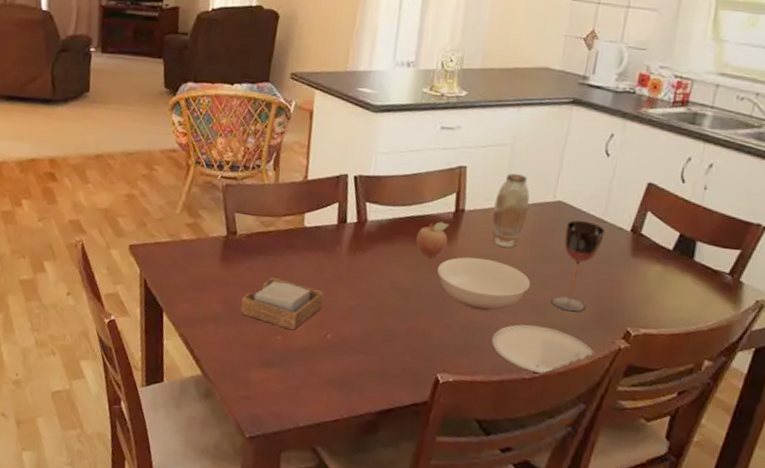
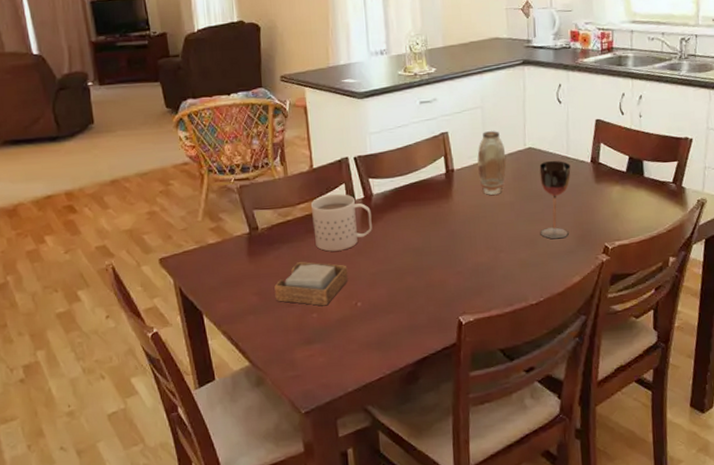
mug: none [294,211,362,275] -> present [310,194,372,252]
fruit: present [416,221,449,258] -> none [418,183,445,216]
bowl: present [437,257,531,311] -> none [440,208,521,254]
plate: present [491,324,597,376] -> none [498,256,586,299]

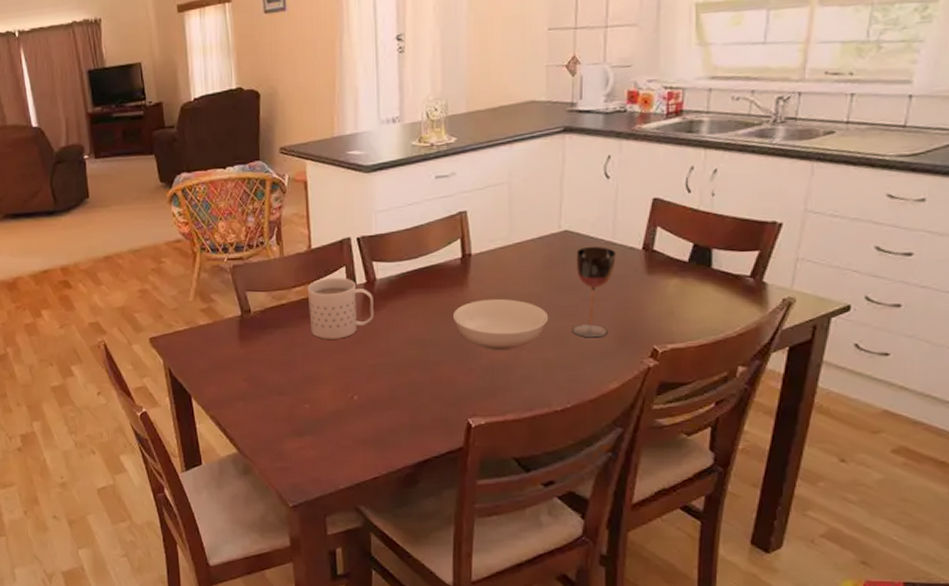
napkin holder: present [274,262,348,306] -> none [265,349,345,397]
bowl: none [440,208,521,254] -> present [452,298,549,351]
vase: present [477,131,507,195] -> none [500,210,536,284]

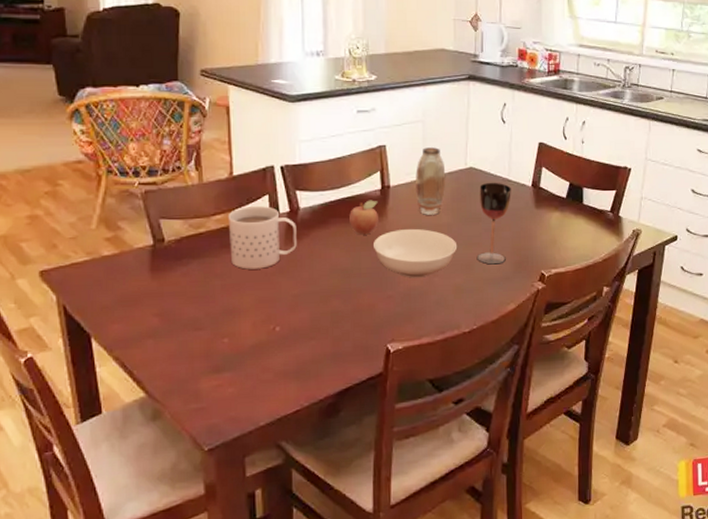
fruit: none [428,269,459,306] -> present [349,200,378,235]
vase: none [500,210,536,284] -> present [416,147,446,215]

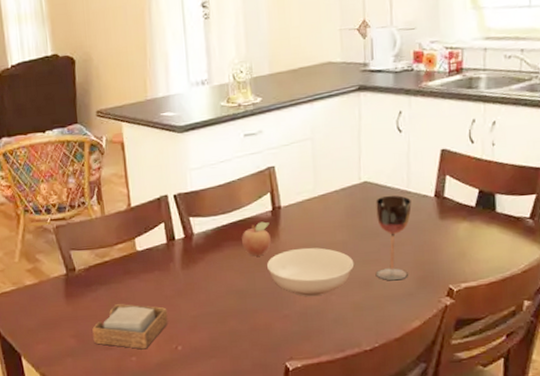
napkin holder: none [180,280,267,330] -> present [92,304,168,350]
mug: present [228,206,297,269] -> none [128,233,193,293]
vase: present [416,147,446,215] -> none [306,164,339,233]

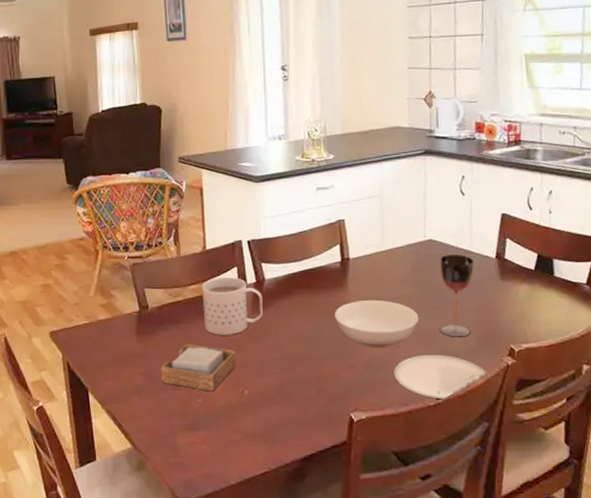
mug: none [128,233,193,293] -> present [201,277,263,335]
fruit: present [242,221,271,257] -> none [311,271,339,305]
plate: none [329,299,427,345] -> present [394,354,490,401]

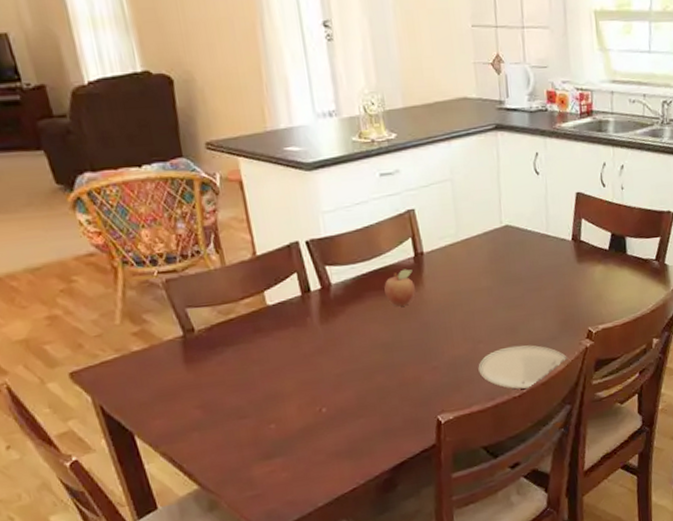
napkin holder: present [161,344,236,392] -> none [221,366,309,416]
mug: present [201,277,263,335] -> none [257,285,334,353]
fruit: none [311,271,339,305] -> present [384,269,415,307]
bowl: present [334,299,419,349] -> none [411,295,500,347]
wineglass: present [440,254,474,337] -> none [517,239,551,326]

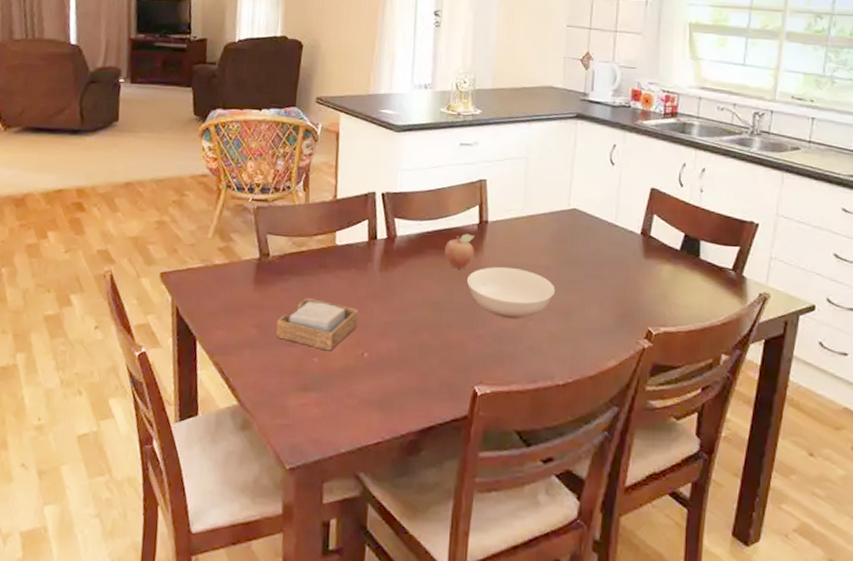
napkin holder: none [221,366,309,416] -> present [276,298,359,351]
bowl: none [411,295,500,347] -> present [466,267,556,320]
plate: present [478,345,570,390] -> none [524,330,624,381]

